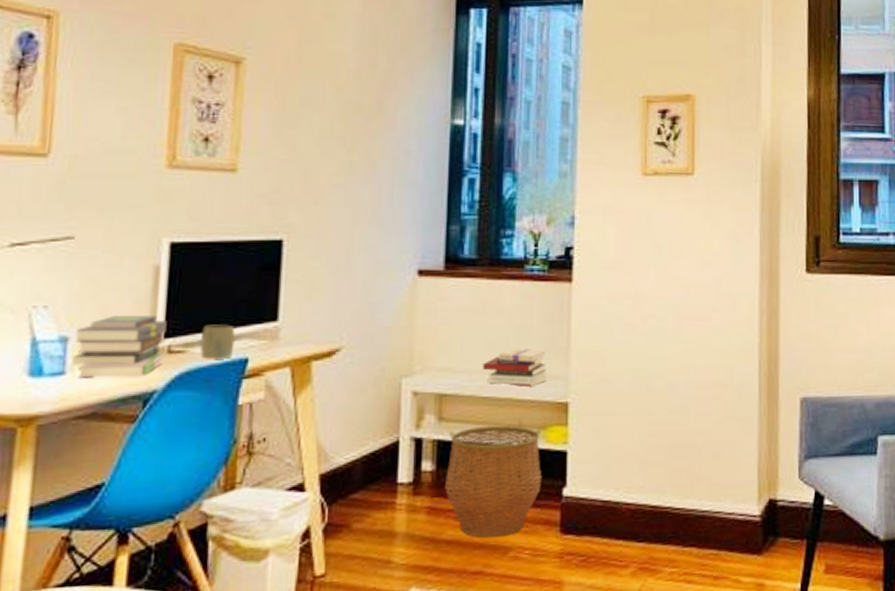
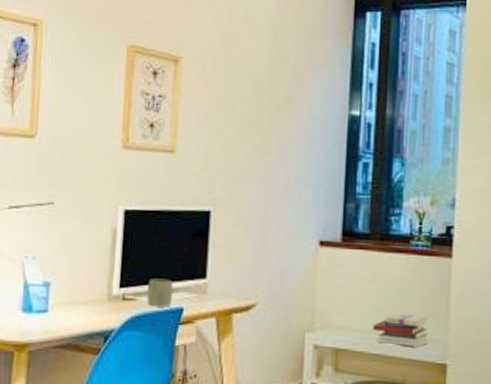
books: present [72,314,167,378] -> none [53,266,122,318]

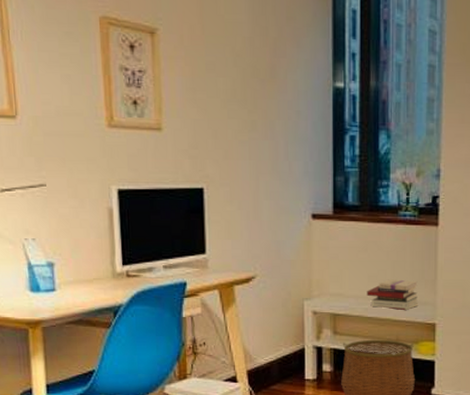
mug: present [146,278,174,307] -> none [149,255,175,282]

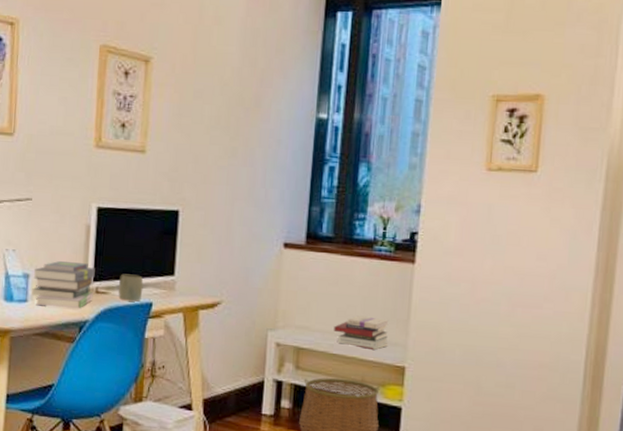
books: none [59,246,125,294] -> present [32,260,95,309]
mug: none [149,255,175,282] -> present [118,273,144,302]

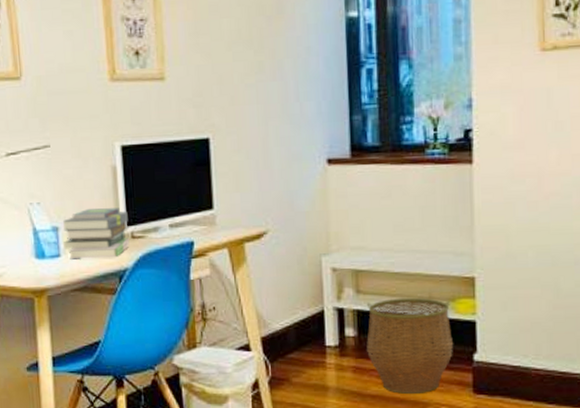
mug: present [118,273,144,302] -> none [154,213,182,243]
books: present [334,315,389,351] -> none [392,227,454,264]

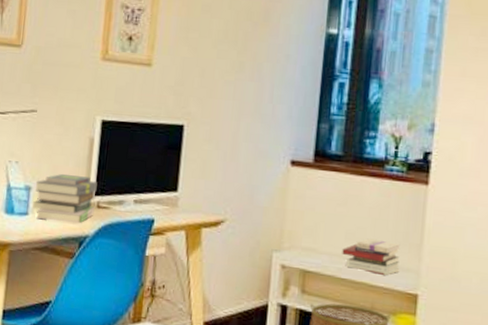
books: none [392,227,454,264] -> present [342,238,401,276]

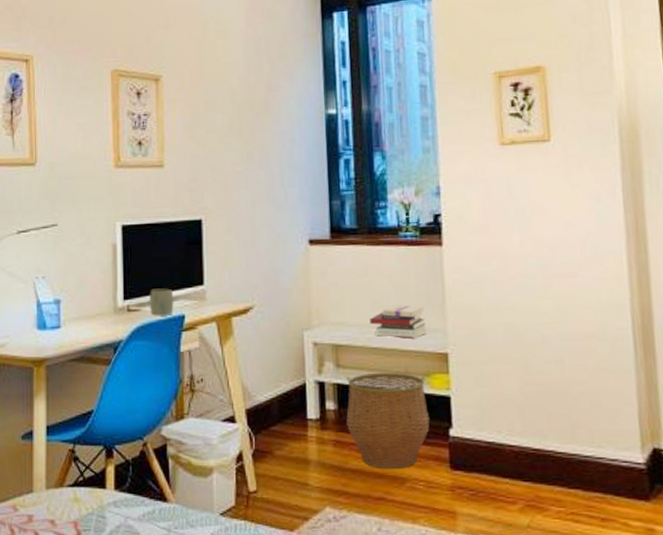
books: present [33,173,97,224] -> none [64,282,125,331]
mug: none [120,188,146,218] -> present [149,288,174,316]

